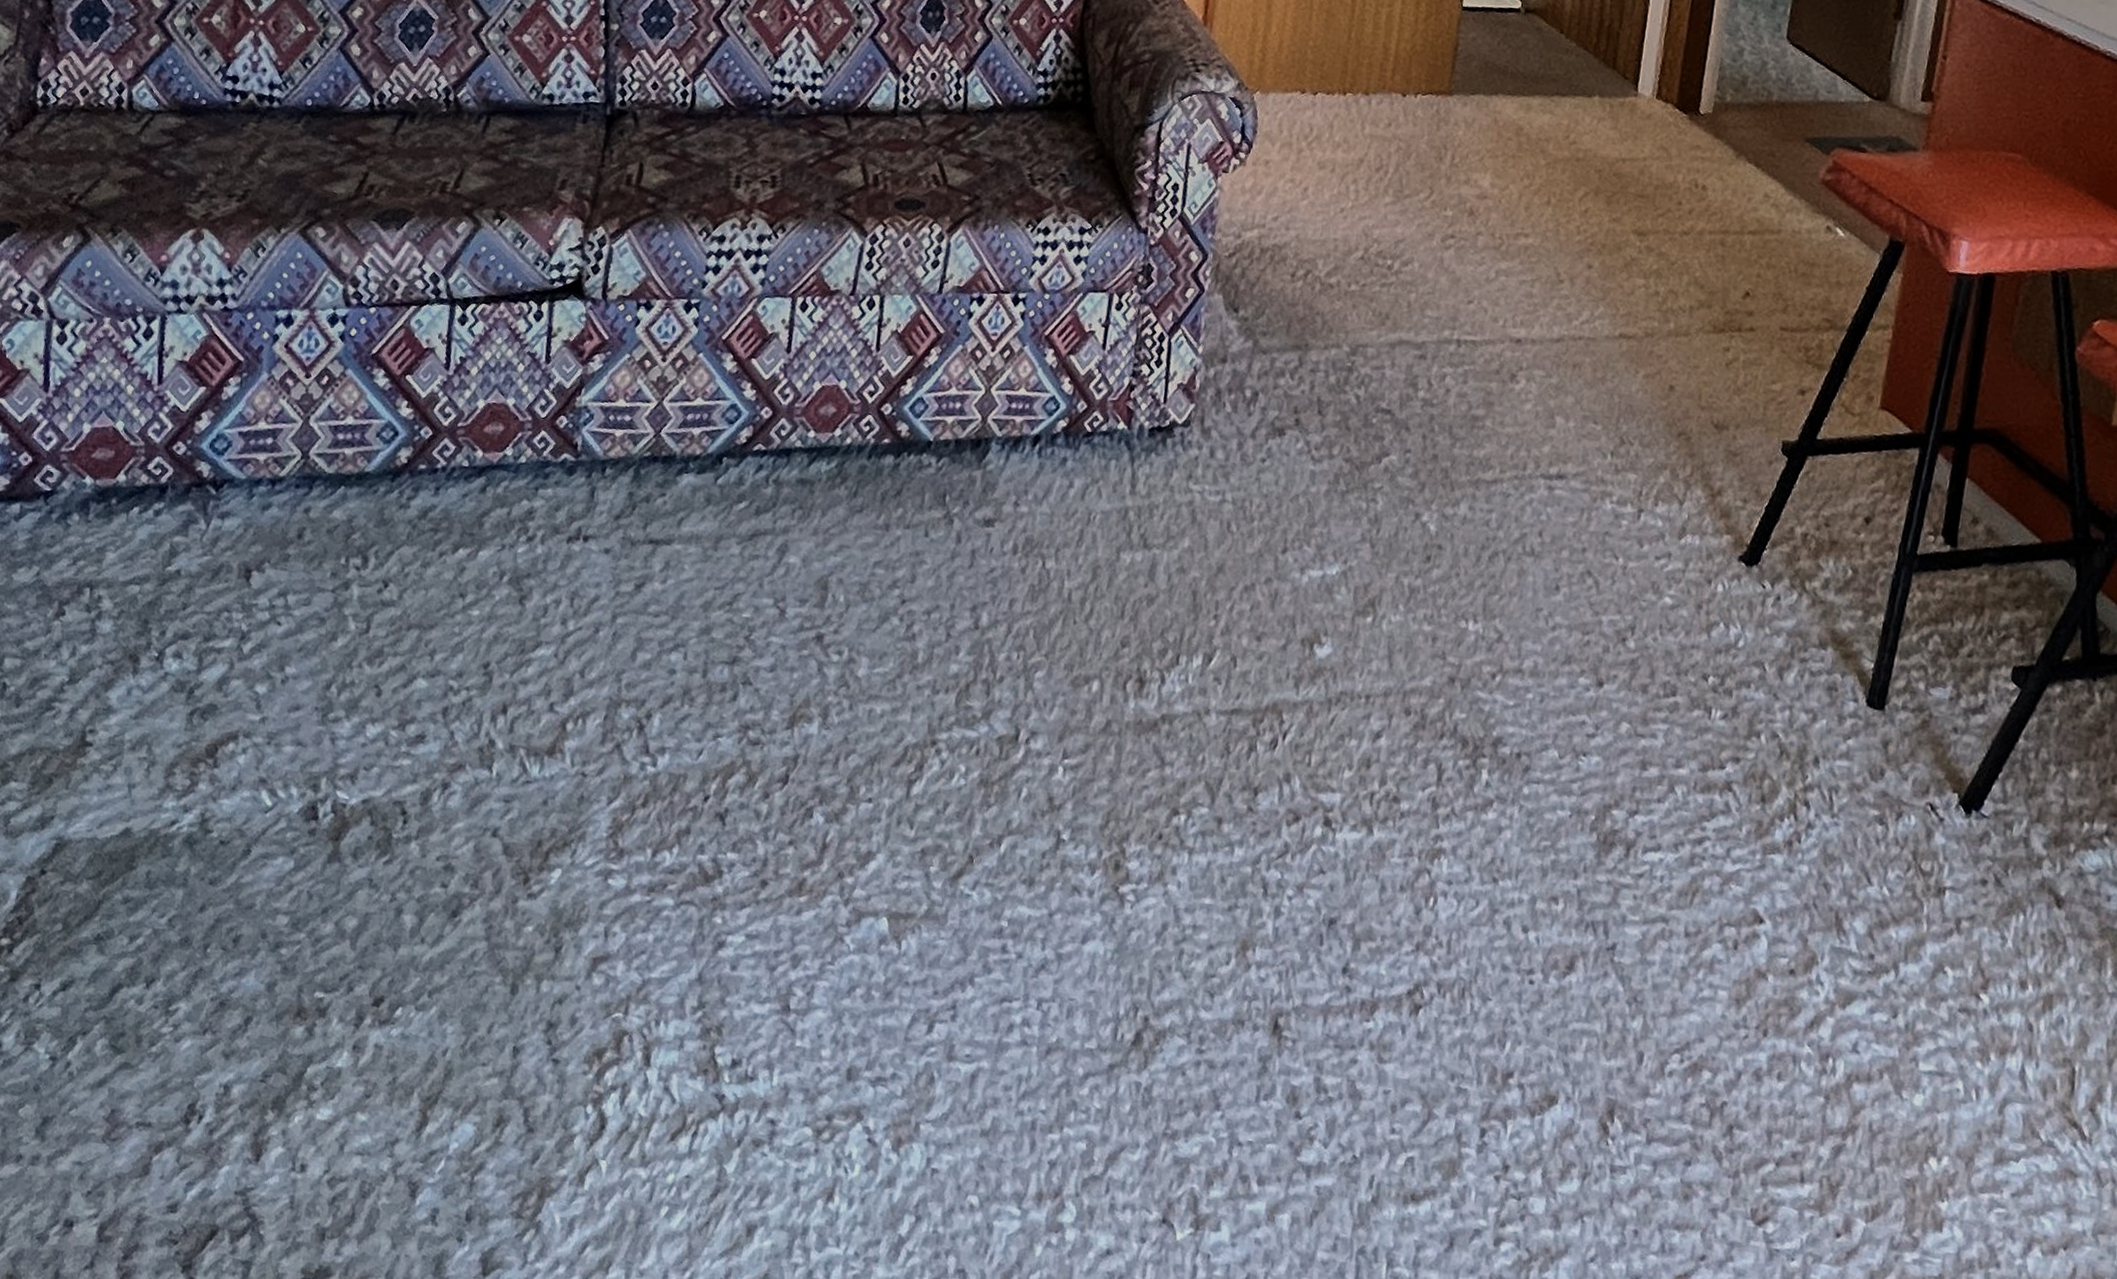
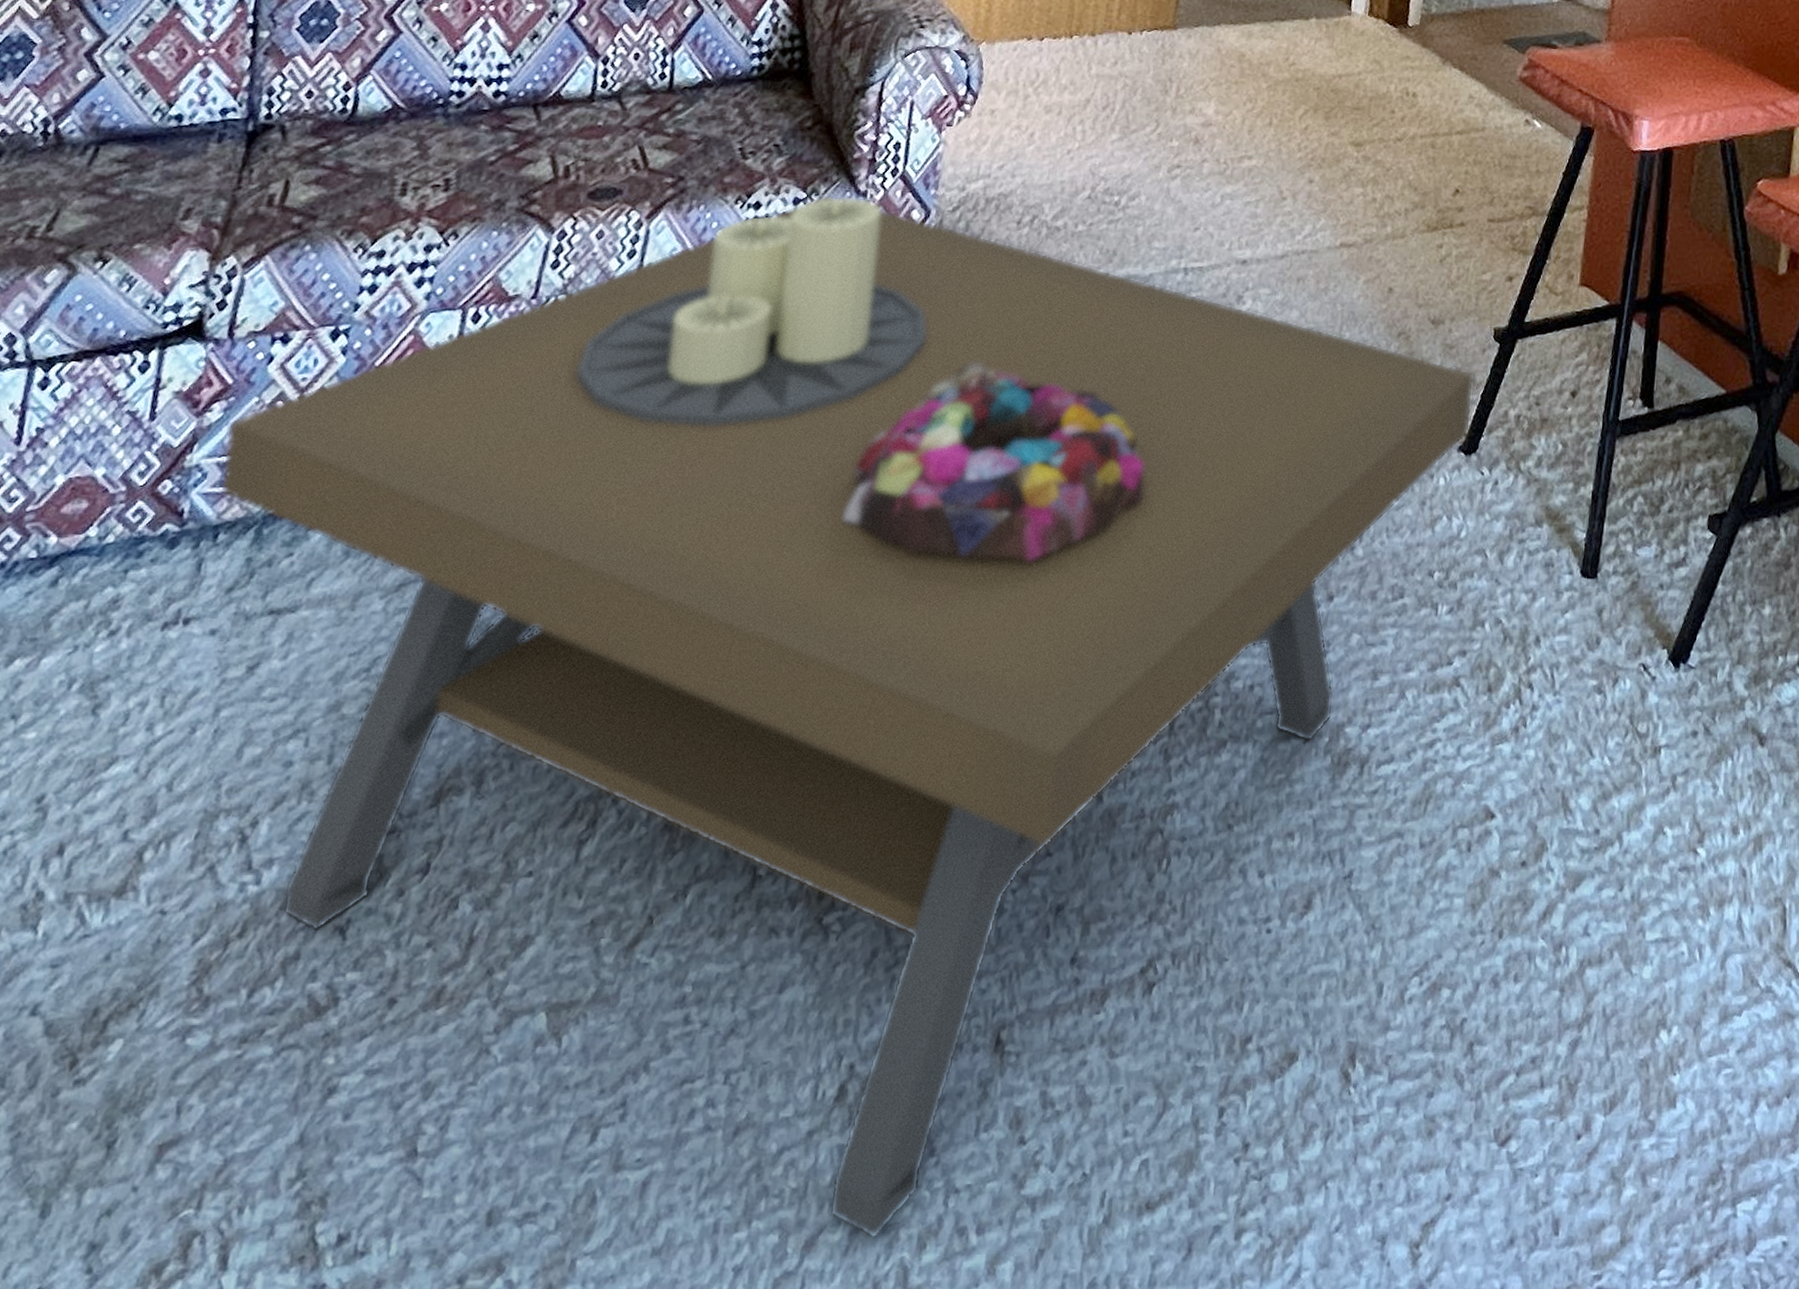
coffee table: none [604,226,1759,1167] -> present [219,193,1475,1239]
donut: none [1131,406,1415,602] -> present [843,362,1144,561]

